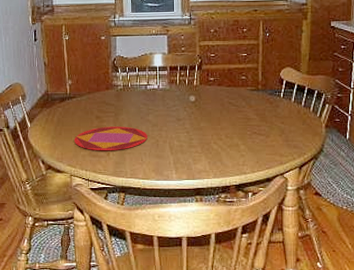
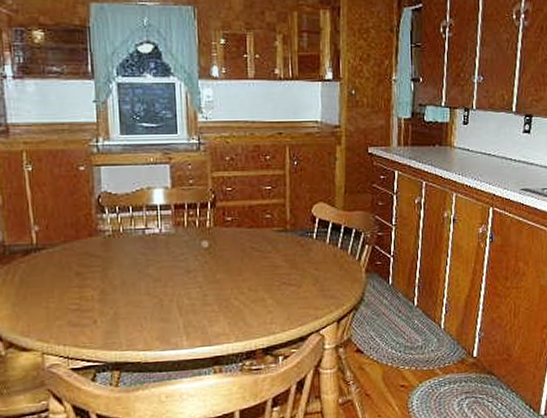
plate: present [73,126,147,151] -> none [44,284,148,319]

